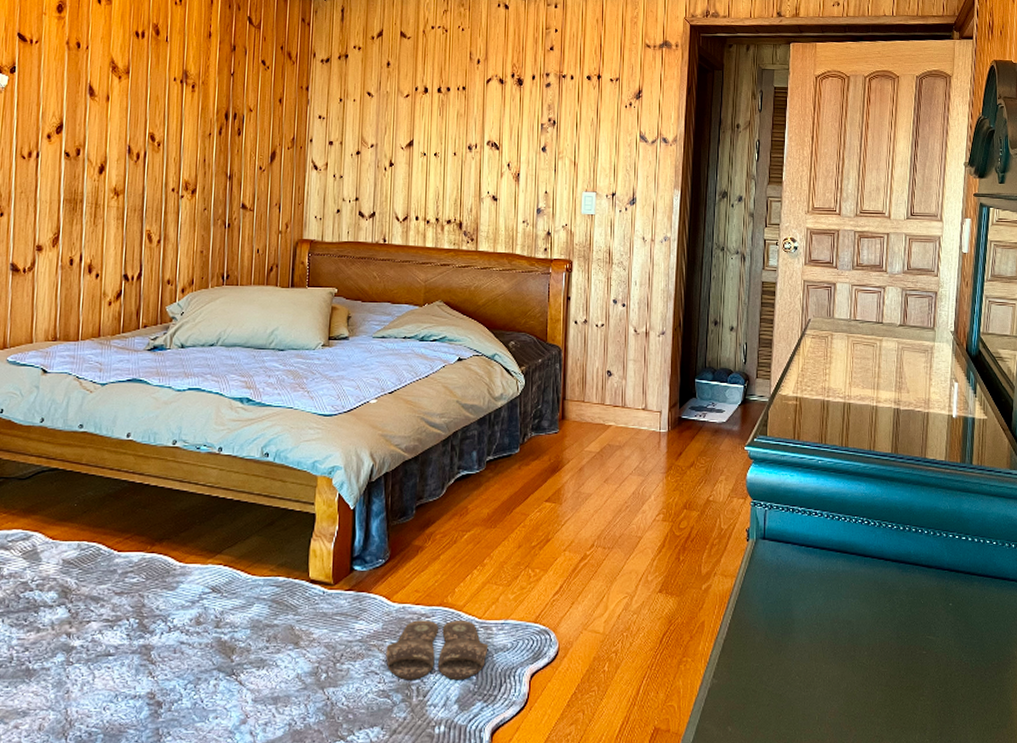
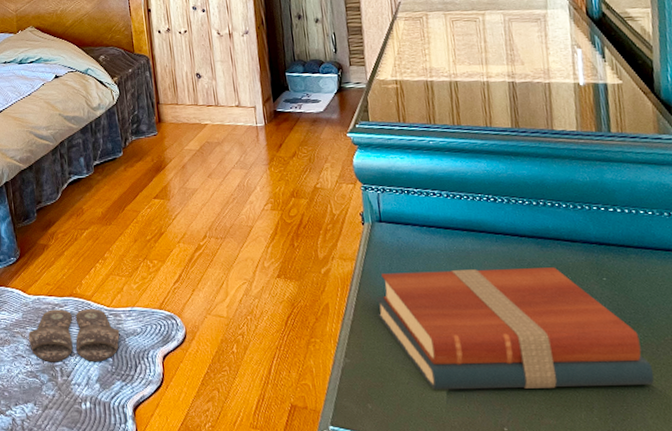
books: none [748,591,980,712] -> present [375,267,655,391]

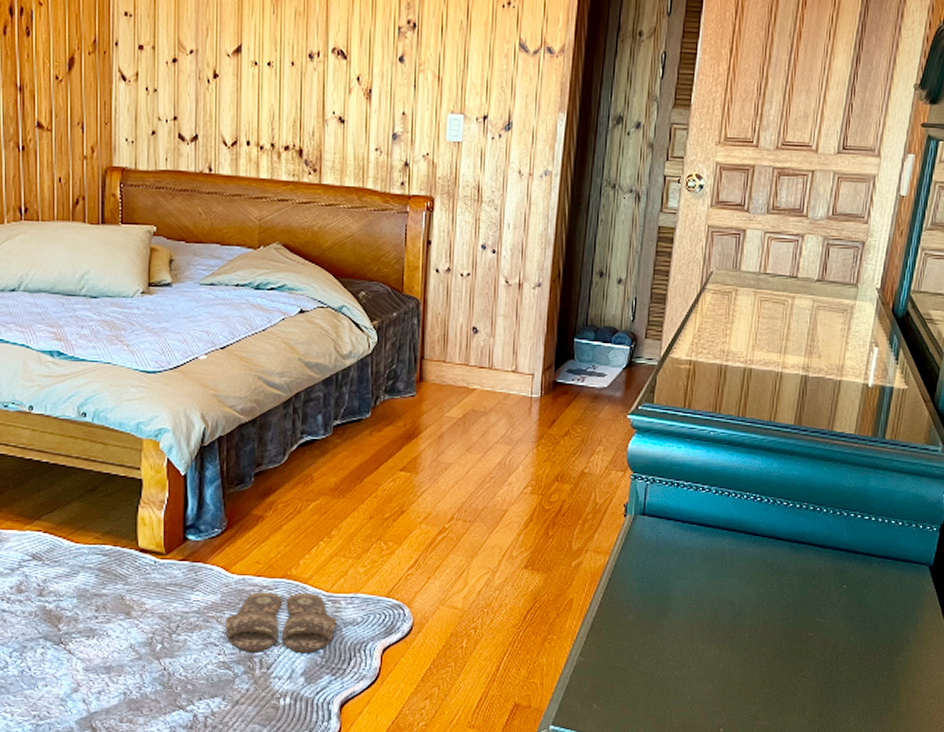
books: present [375,267,655,391] -> none [620,570,867,691]

